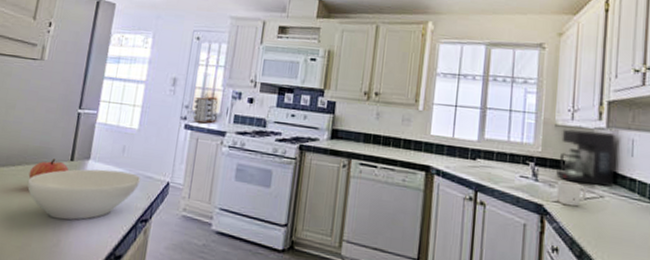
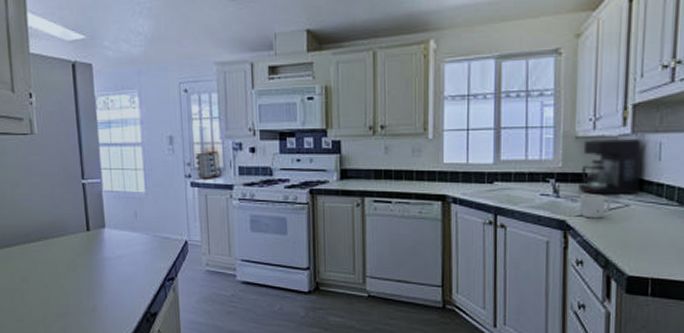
bowl: present [27,169,141,220] -> none [51,235,159,287]
fruit: present [28,159,69,178] -> none [50,231,87,252]

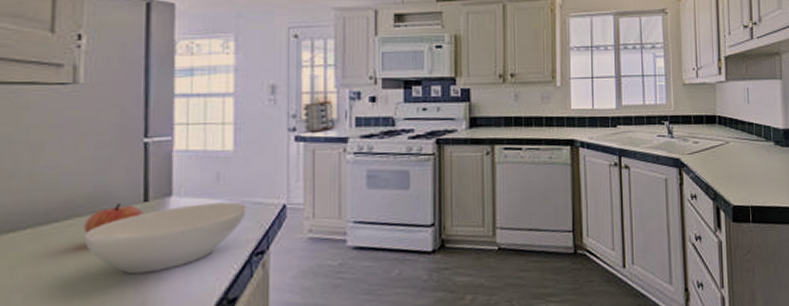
fruit: none [50,231,87,252] -> present [84,203,143,233]
bowl: none [51,235,159,287] -> present [83,202,248,275]
coffee maker: present [578,138,641,196] -> none [688,85,735,134]
mug: present [579,194,612,219] -> none [690,133,716,156]

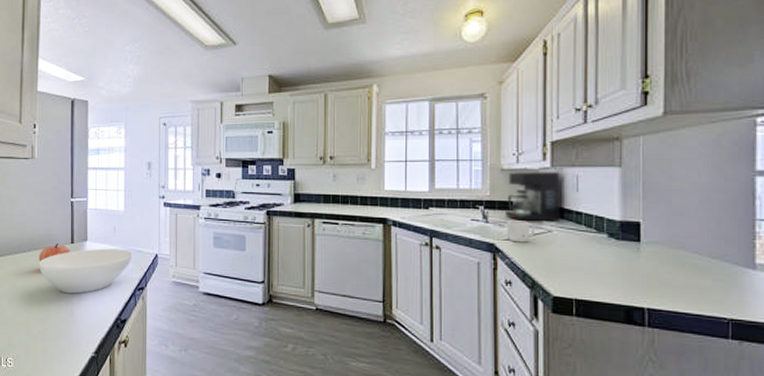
spice rack: present [303,97,334,132] -> none [169,173,190,200]
coffee maker: none [688,85,735,134] -> present [505,171,560,223]
mug: none [690,133,716,156] -> present [507,220,536,243]

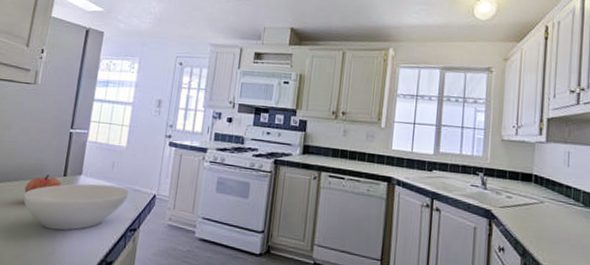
coffee maker: present [505,171,560,223] -> none [502,142,554,194]
mug: present [507,220,536,243] -> none [502,188,530,212]

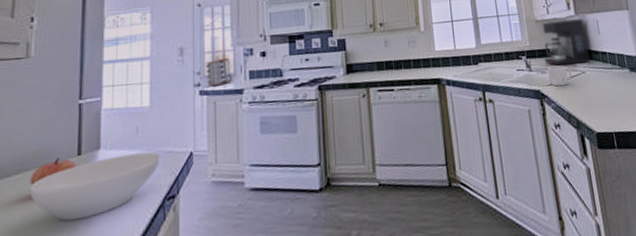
spice rack: none [177,113,200,141] -> present [206,56,231,87]
coffee maker: none [502,142,554,194] -> present [542,19,590,66]
mug: none [502,188,530,212] -> present [547,65,573,87]

